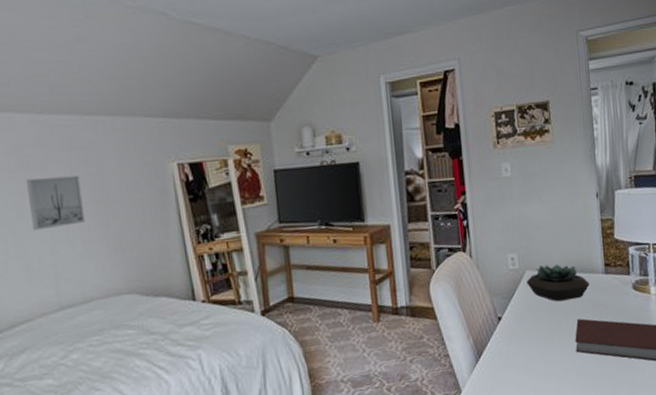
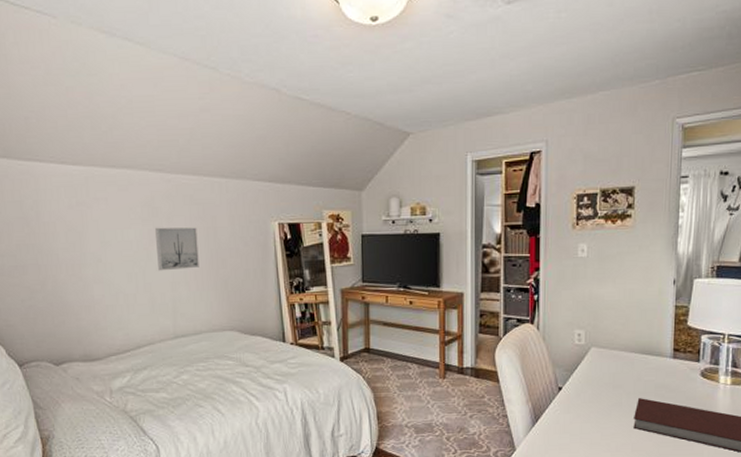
succulent plant: present [526,265,590,302] -> none [591,344,655,380]

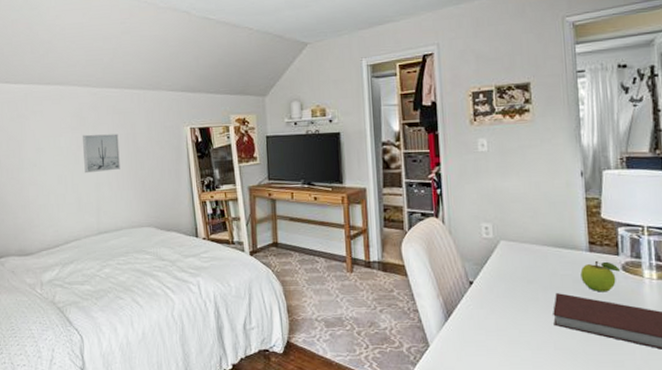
fruit: none [662,366,699,397] -> present [580,260,620,292]

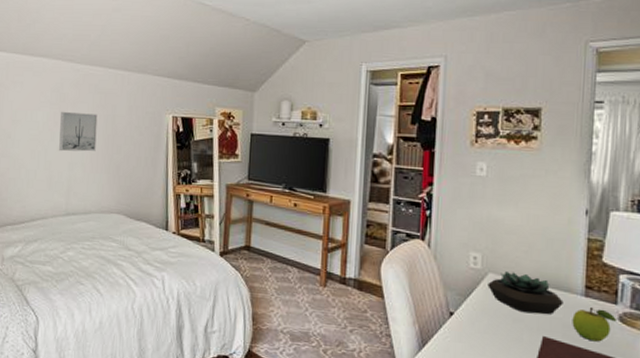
succulent plant: none [501,237,571,274] -> present [488,271,563,314]

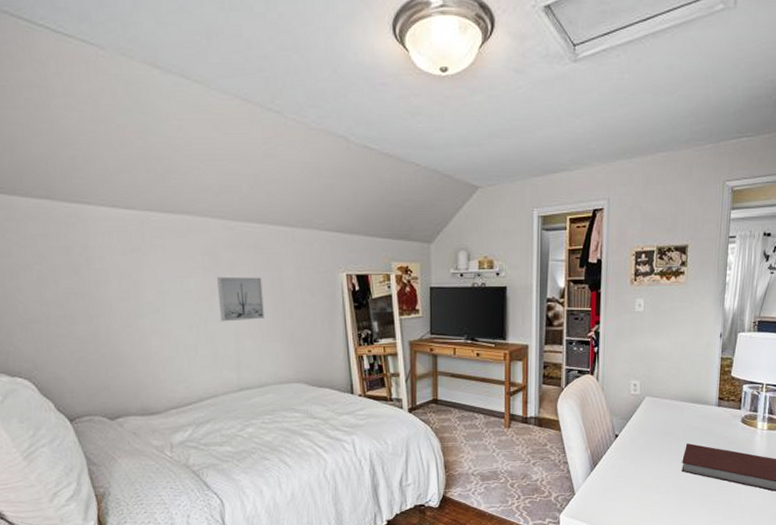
succulent plant: present [488,271,563,314] -> none [645,393,702,427]
fruit: present [572,306,616,342] -> none [708,414,740,442]

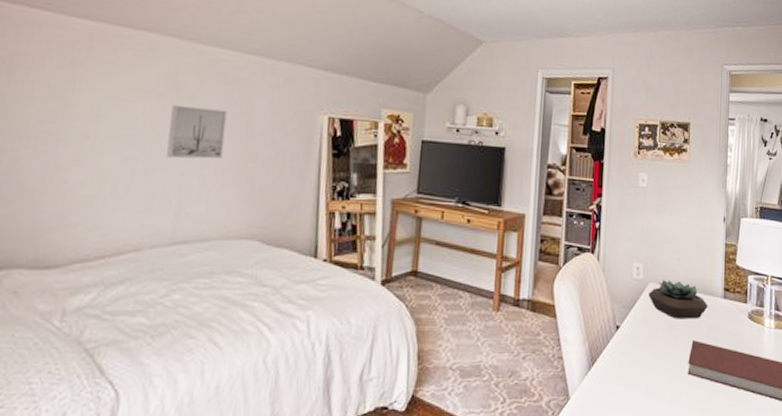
succulent plant: none [645,393,702,427] -> present [648,280,708,319]

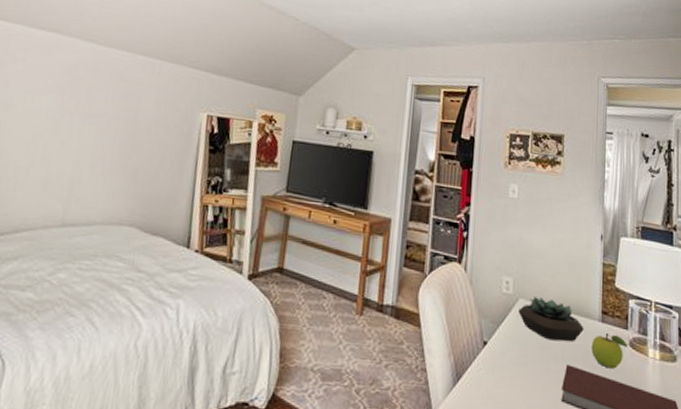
wall art: present [166,104,227,159] -> none [63,98,118,149]
fruit: none [714,307,746,340] -> present [591,332,627,369]

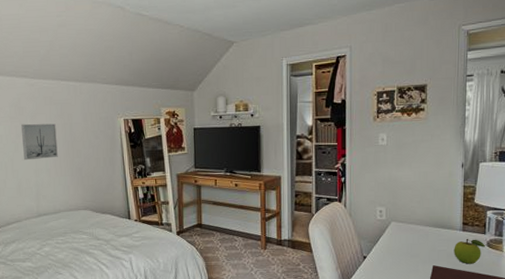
wall art: none [63,98,118,149] -> present [20,123,58,161]
succulent plant: present [518,297,584,342] -> none [391,219,447,250]

